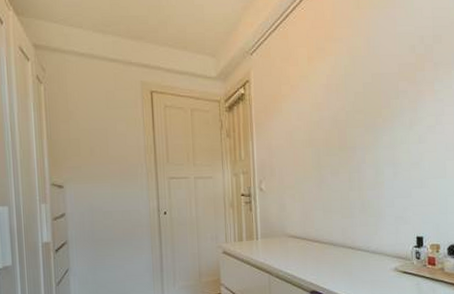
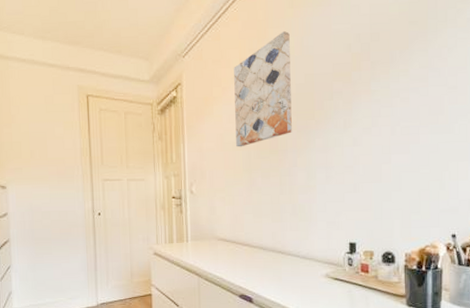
wall art: none [302,31,360,145] -> present [234,31,292,147]

